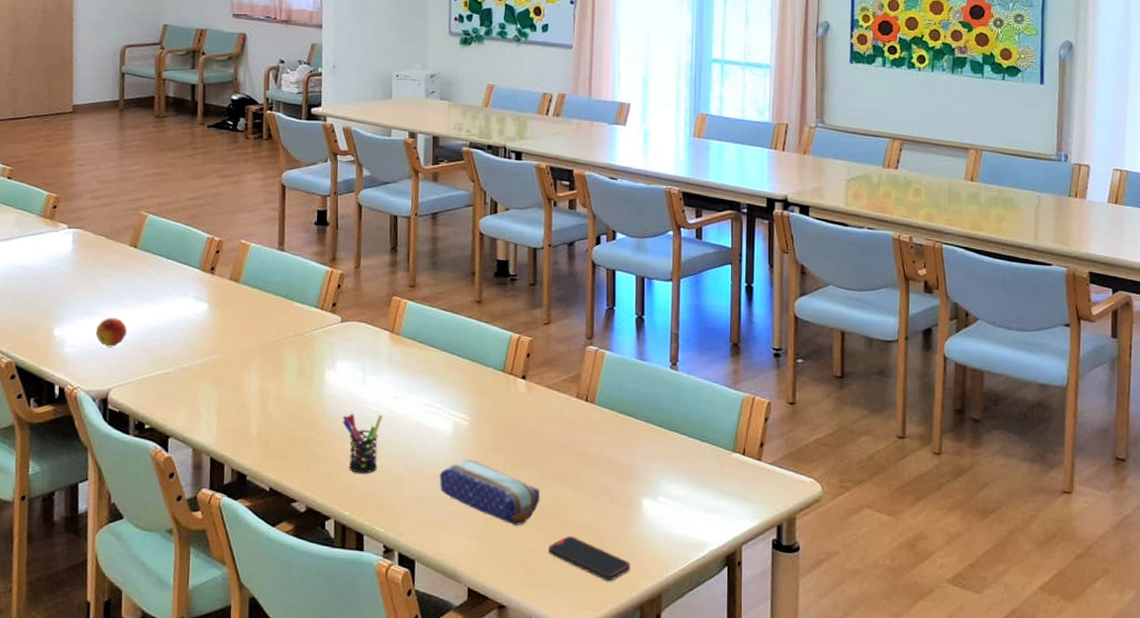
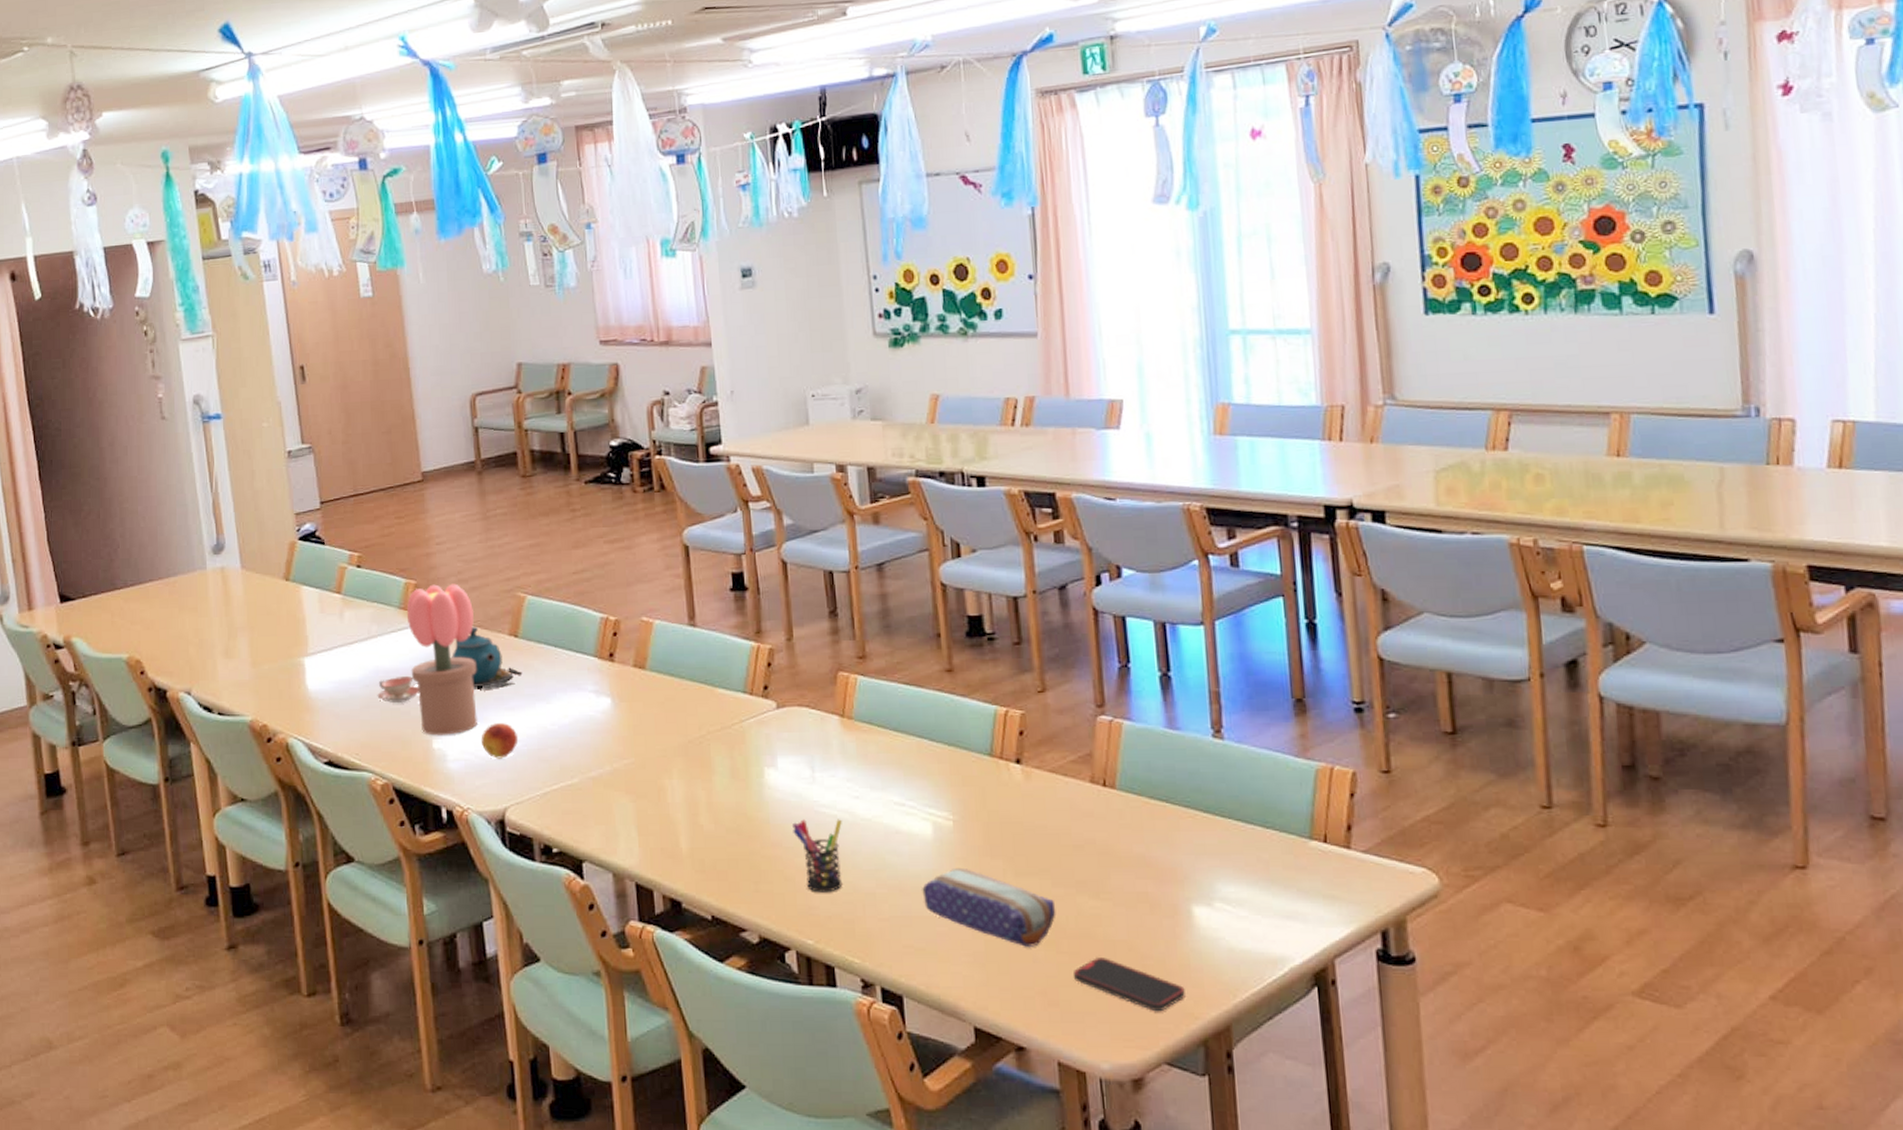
teacup: none [11,273,48,295] -> present [377,676,419,703]
potted flower: none [43,198,102,325] -> present [406,583,479,736]
teapot: none [79,236,138,290] -> present [451,626,524,691]

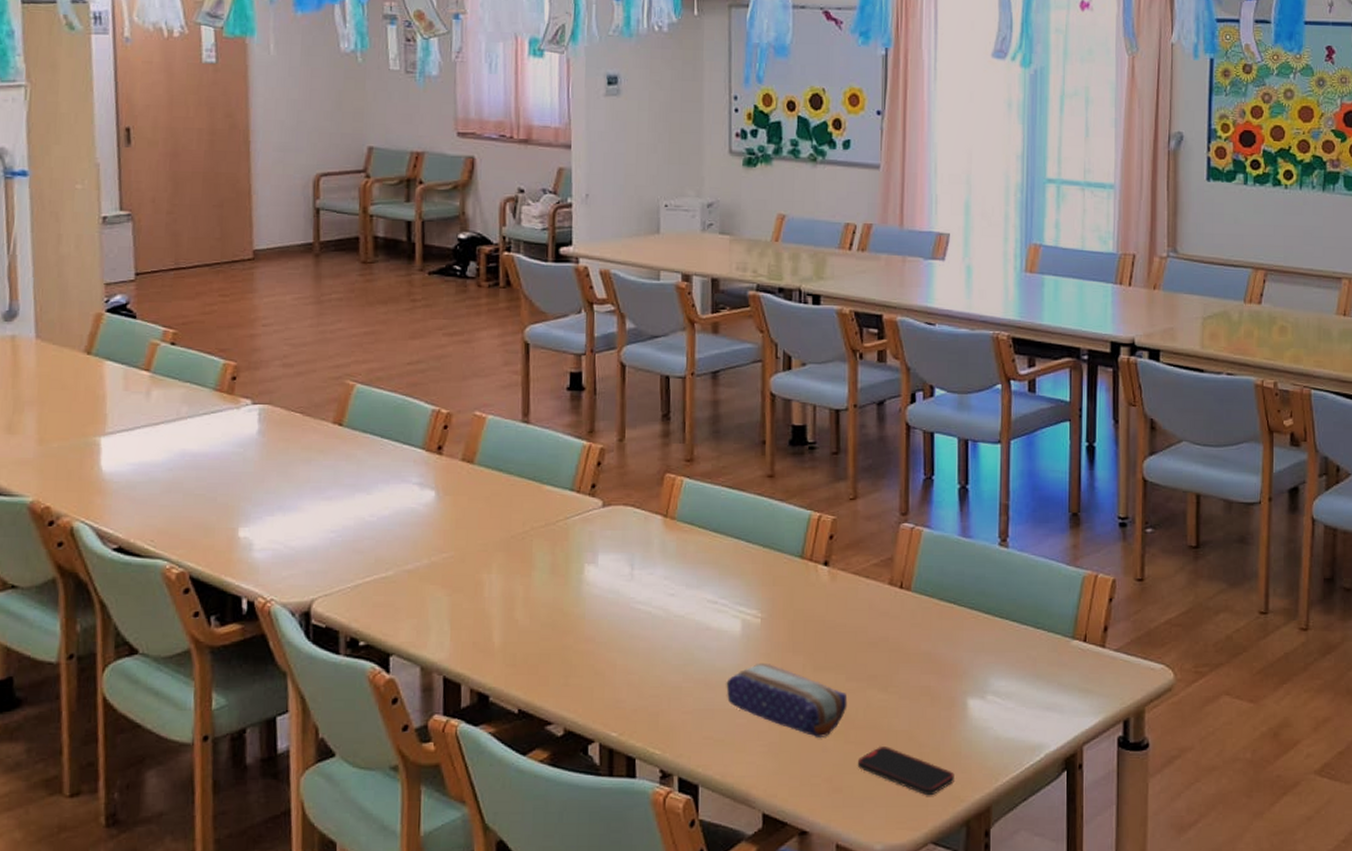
teacup: present [377,676,419,703] -> none [181,461,229,488]
potted flower: present [406,583,479,736] -> none [221,367,297,524]
teapot: present [451,626,524,691] -> none [268,412,345,479]
fruit: present [480,723,519,759] -> none [292,513,333,549]
pen holder: present [791,819,843,893] -> none [606,615,656,686]

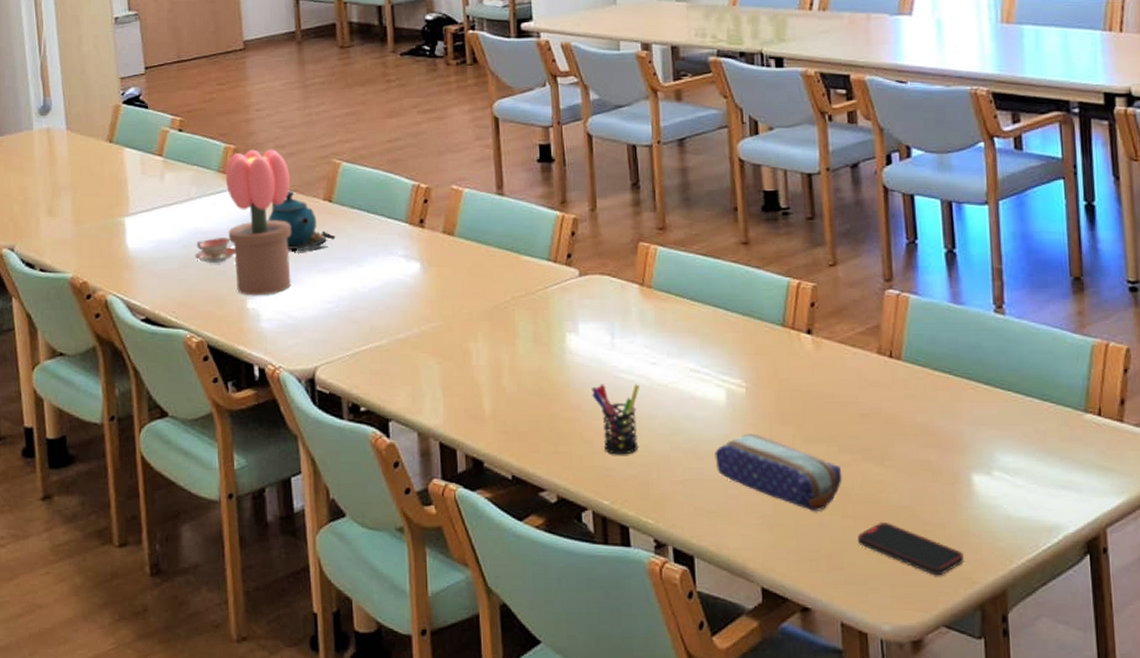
teacup: none [181,461,229,488] -> present [195,238,235,263]
potted flower: none [221,367,297,524] -> present [225,149,292,296]
teapot: none [268,412,345,479] -> present [268,190,337,253]
pen holder: none [606,615,656,686] -> present [590,384,639,455]

